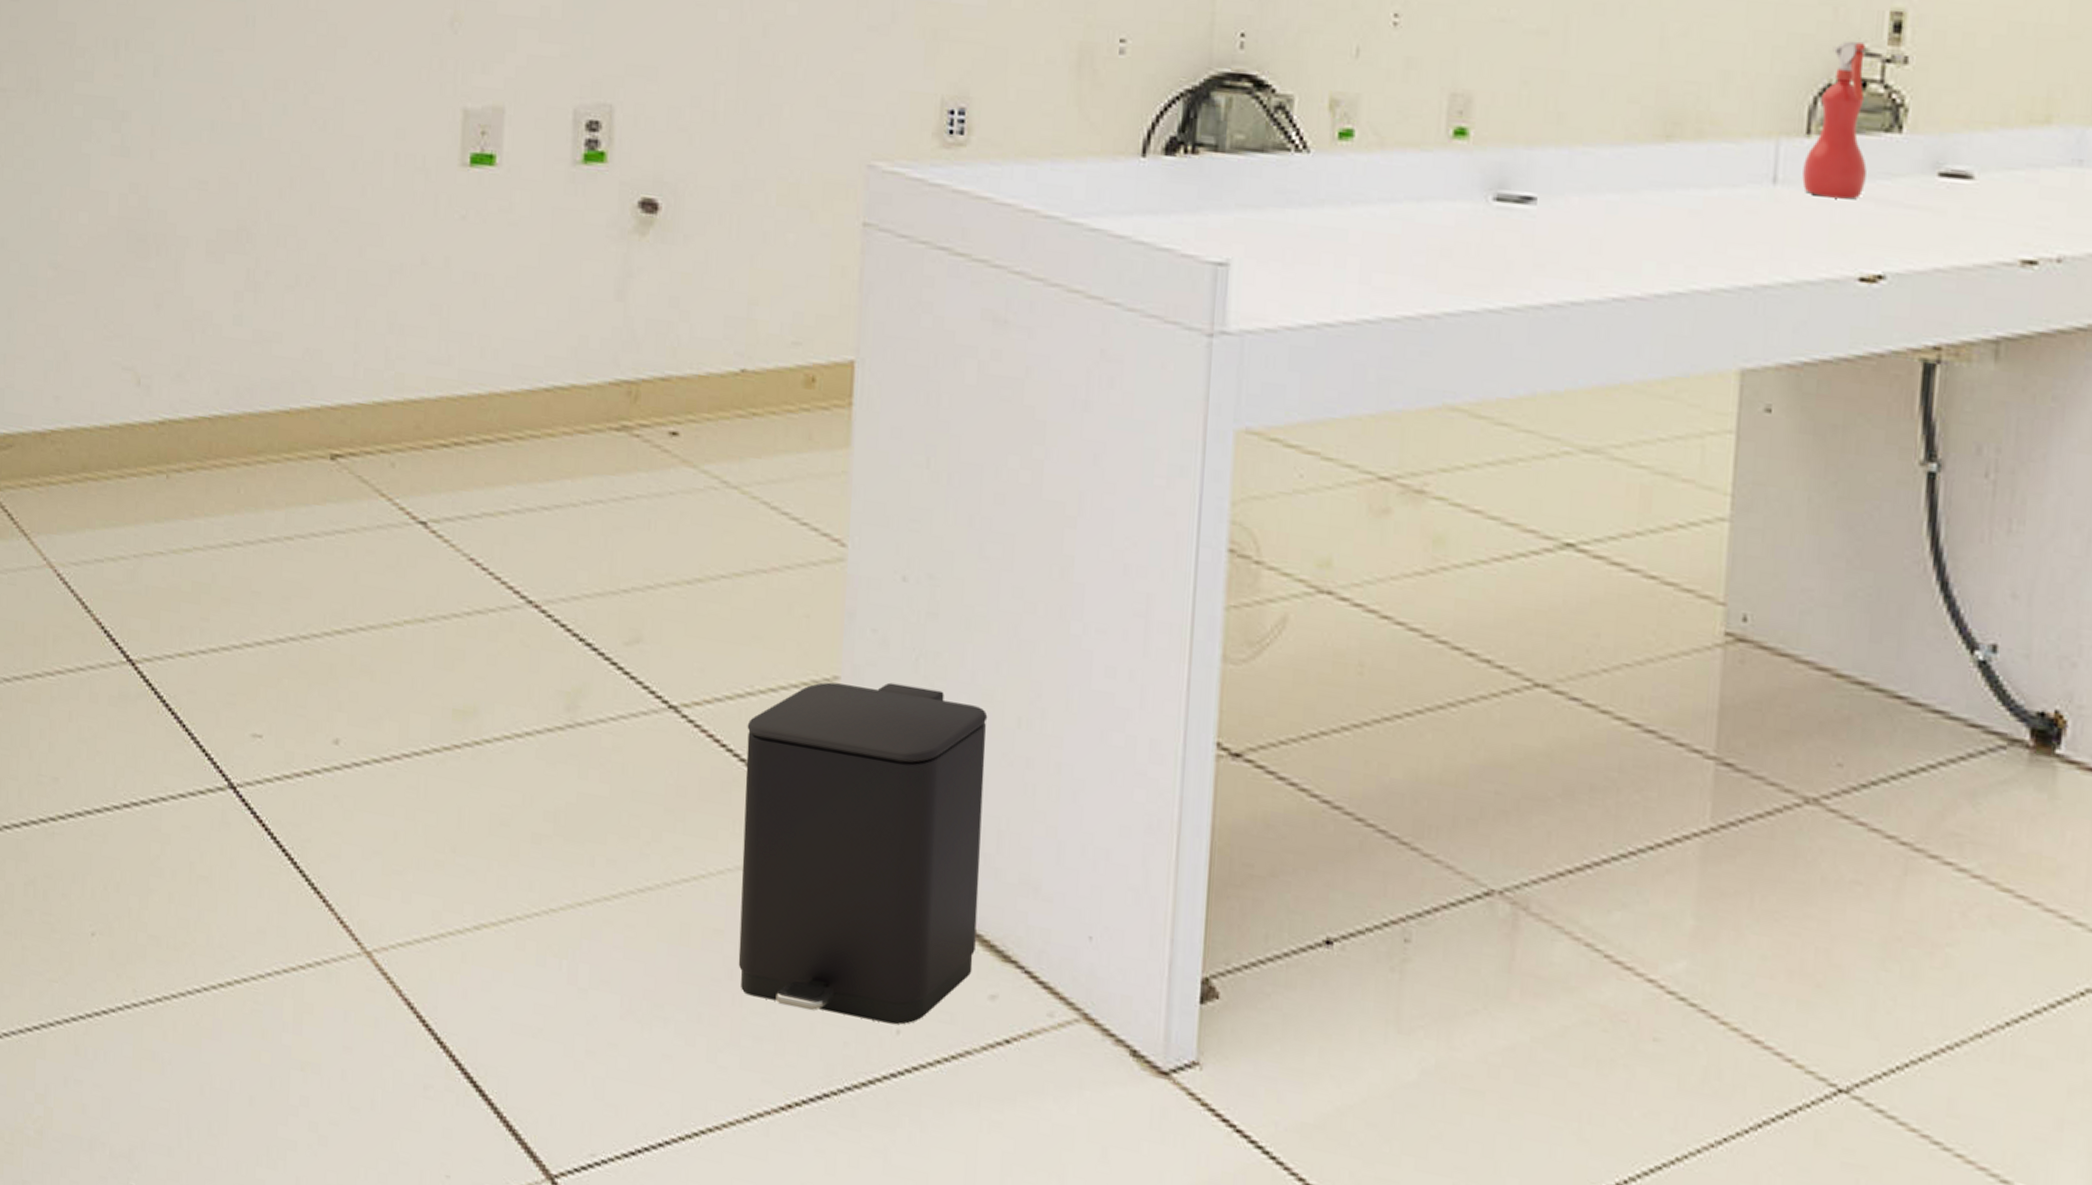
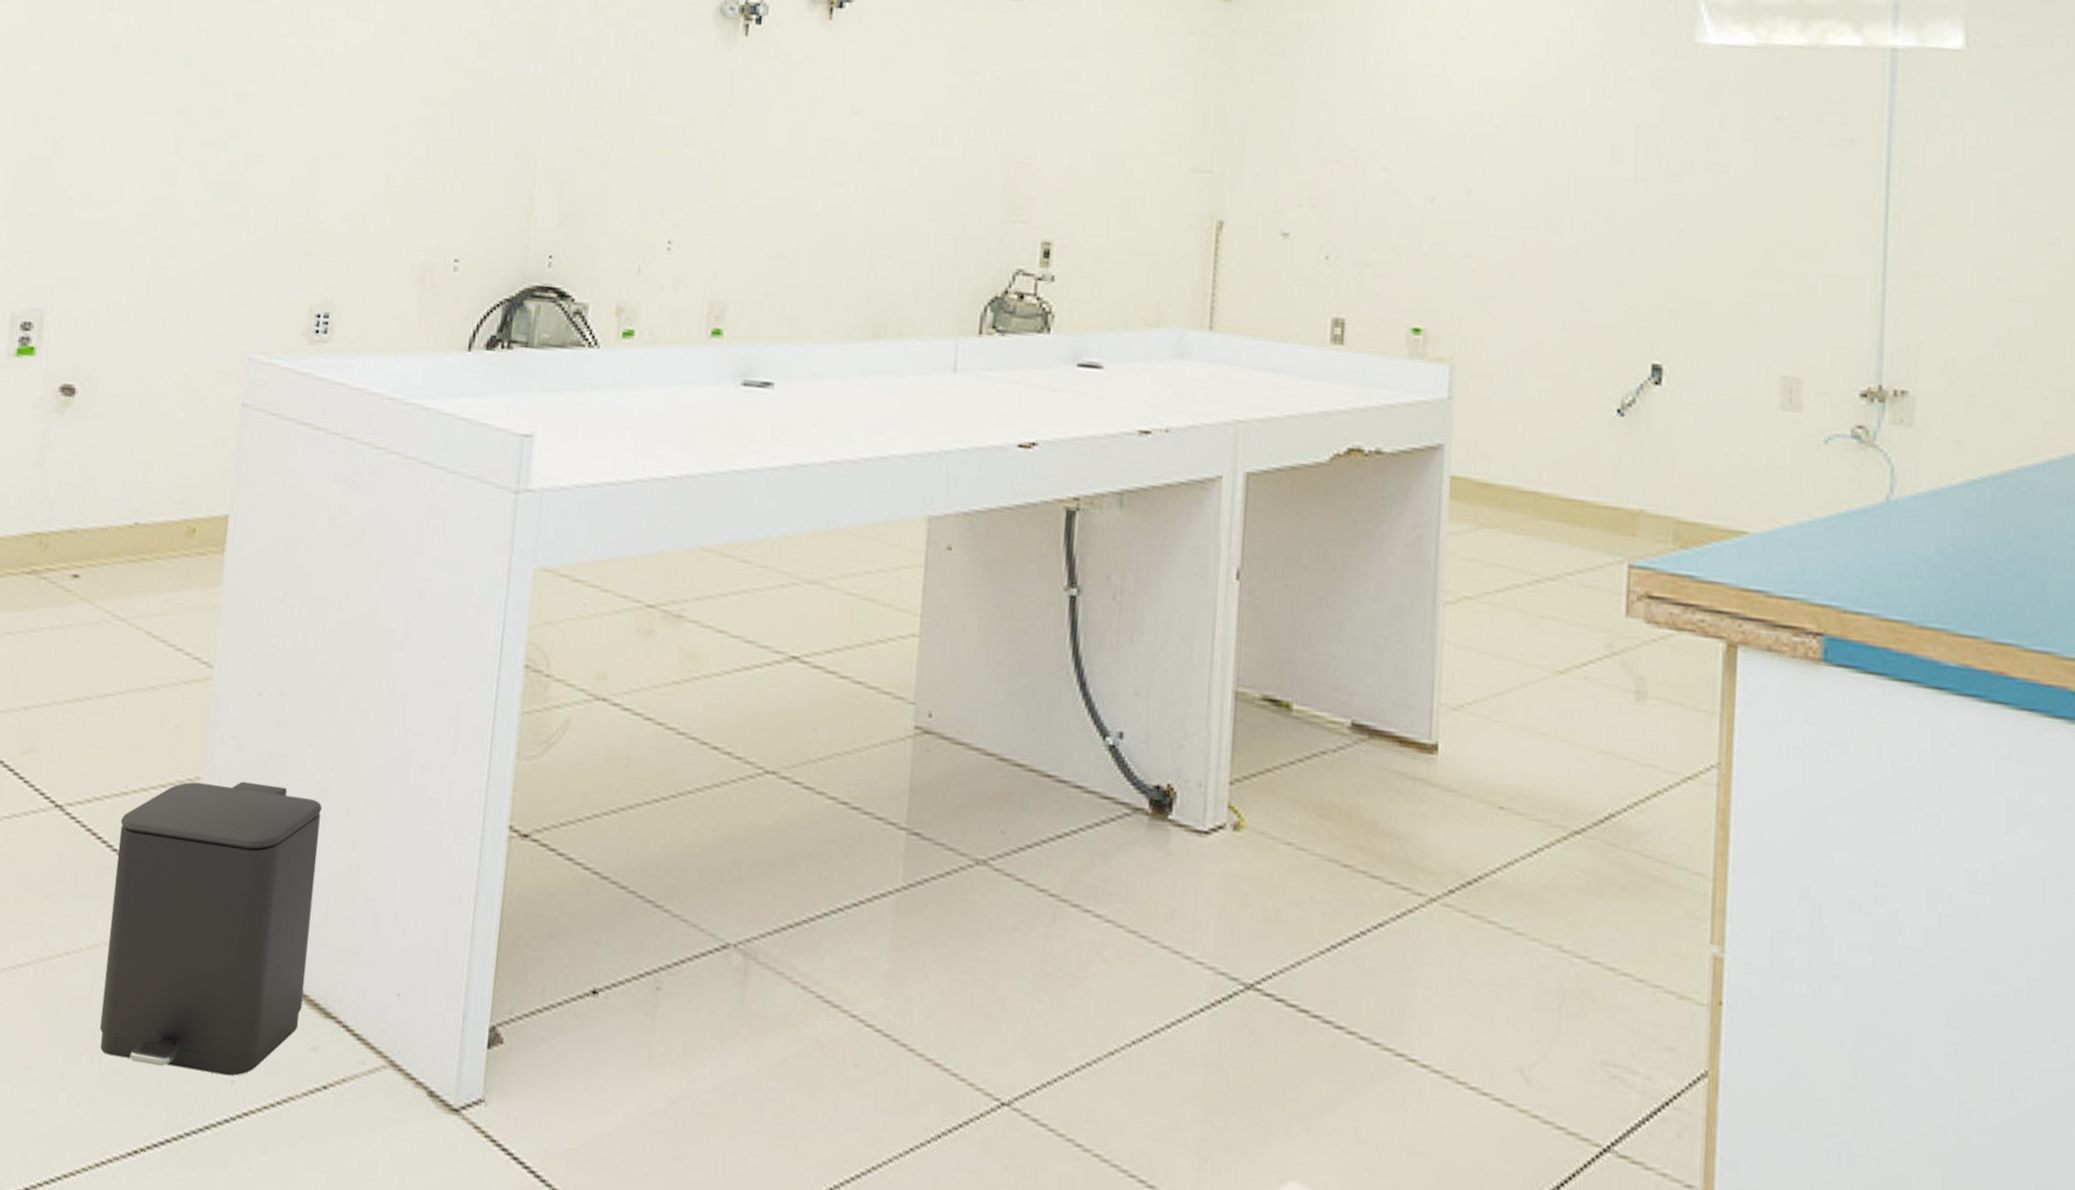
spray bottle: present [1802,40,1867,199] -> none [975,263,1024,384]

